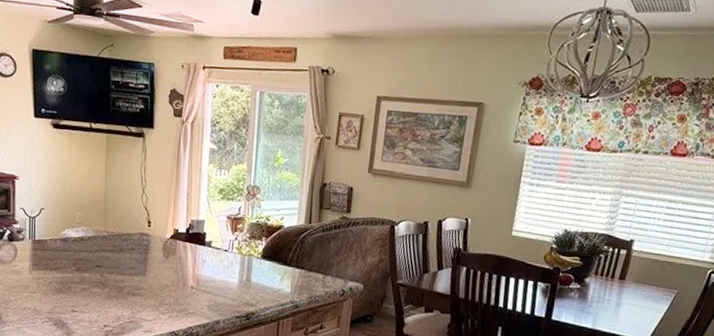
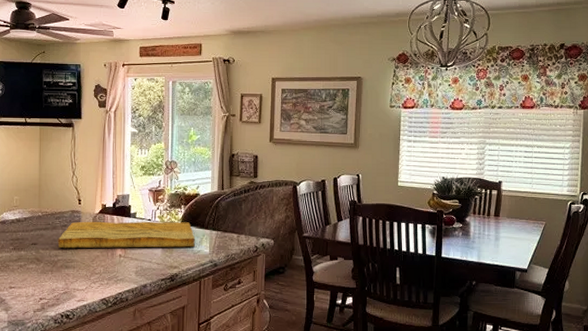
cutting board: none [124,246,276,285] -> present [57,221,195,249]

